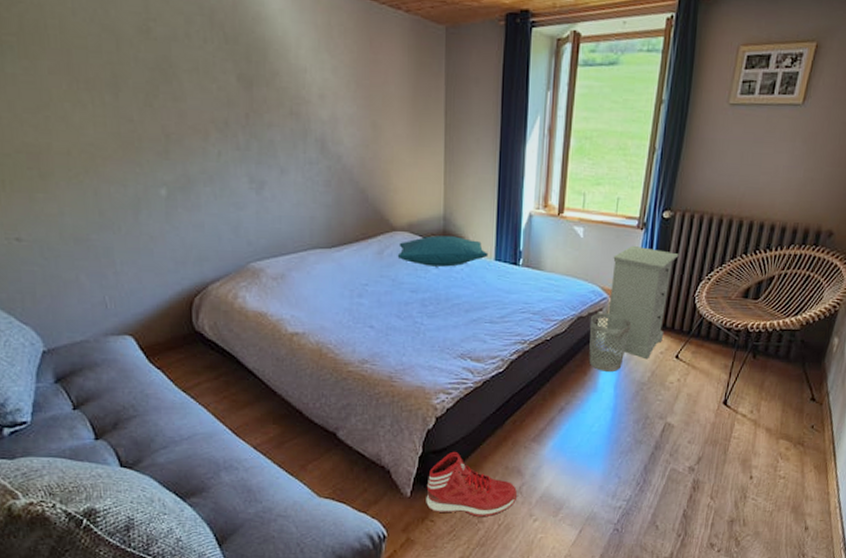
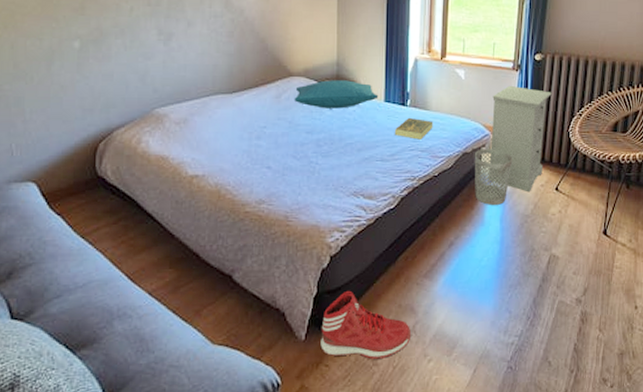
book: none [504,277,547,302] -> present [394,117,433,140]

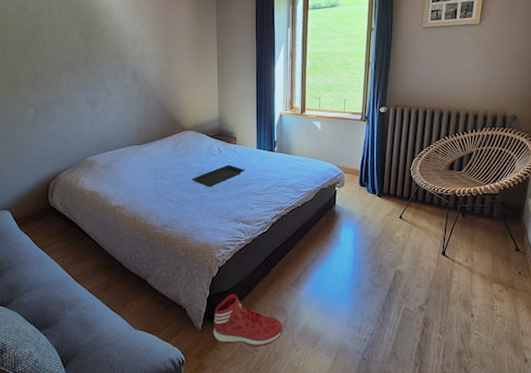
pillow: present [294,80,379,109] -> none [187,133,252,155]
serving tray: none [298,122,369,150] -> present [191,165,245,186]
book: present [394,117,433,140] -> none [265,160,296,178]
wastebasket: present [474,149,513,205] -> none [330,185,363,230]
nightstand: present [488,85,552,193] -> none [342,133,395,220]

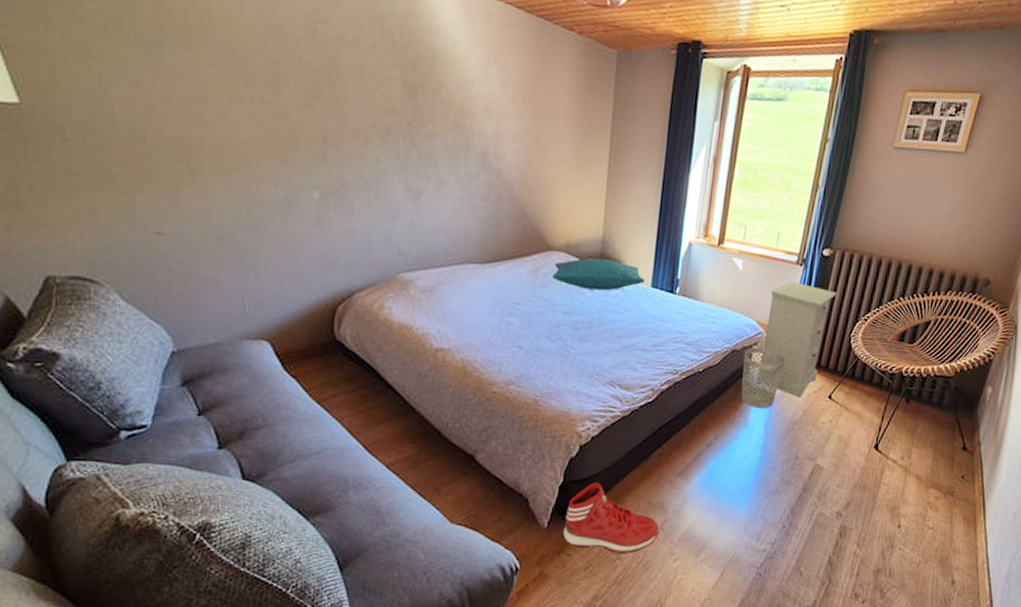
pillow: none [187,133,252,155] -> present [552,257,645,291]
serving tray: present [191,165,245,186] -> none [554,306,632,333]
wastebasket: none [330,185,363,230] -> present [740,347,786,408]
nightstand: none [342,133,395,220] -> present [756,280,837,398]

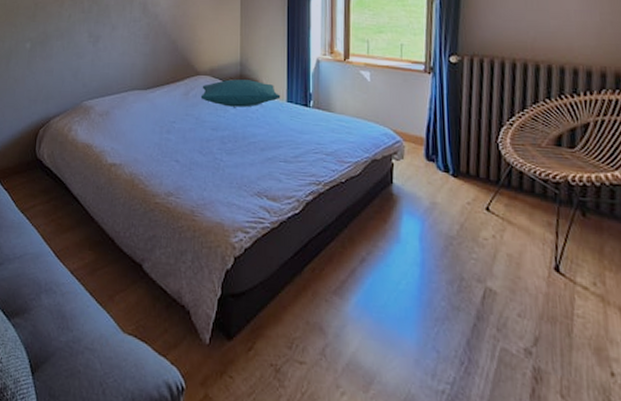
sneaker: present [563,482,660,553] -> none [225,296,321,381]
wastebasket: present [740,347,786,408] -> none [385,156,431,221]
nightstand: present [756,280,837,398] -> none [401,89,473,210]

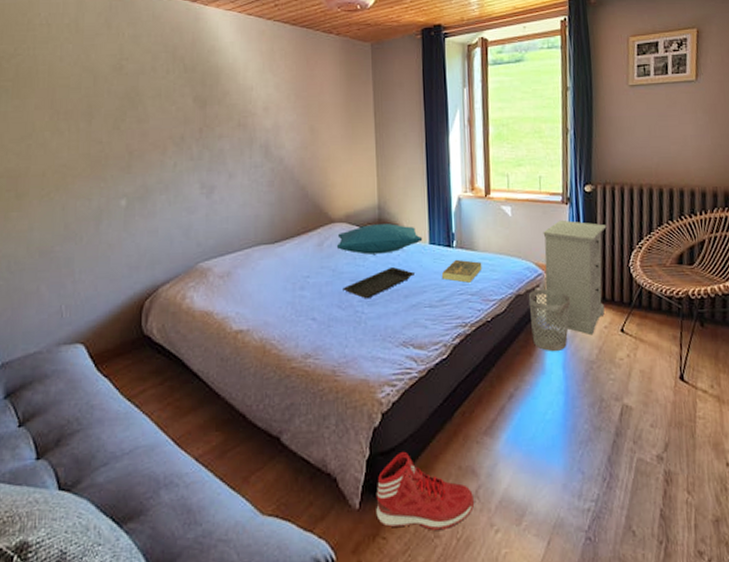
serving tray: none [204,121,271,147] -> present [343,267,415,298]
sneaker: none [225,296,321,381] -> present [376,451,475,530]
book: none [297,118,338,143] -> present [441,259,482,283]
wastebasket: none [385,156,431,221] -> present [528,289,571,351]
nightstand: none [401,89,473,210] -> present [543,220,607,336]

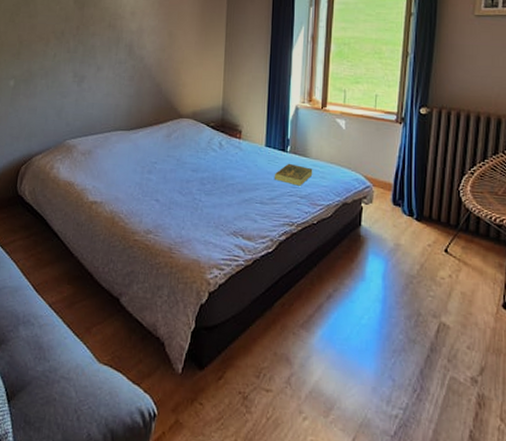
pillow: present [336,224,423,255] -> none [182,123,260,151]
serving tray: present [343,267,415,298] -> none [184,163,249,188]
sneaker: present [376,451,475,530] -> none [196,329,287,407]
wastebasket: present [528,289,571,351] -> none [354,200,396,261]
nightstand: present [543,220,607,336] -> none [369,138,439,251]

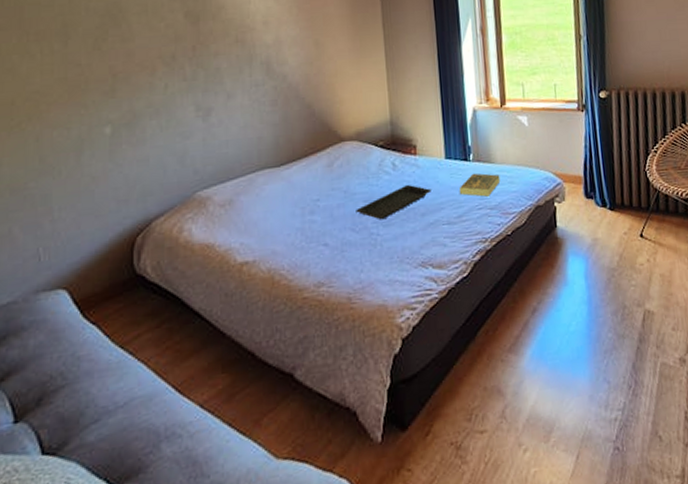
serving tray: none [184,163,249,188] -> present [356,185,431,219]

